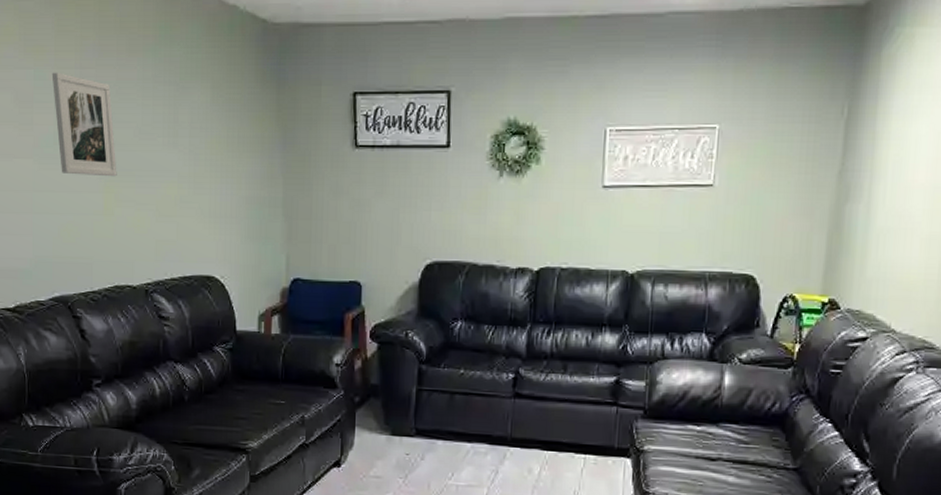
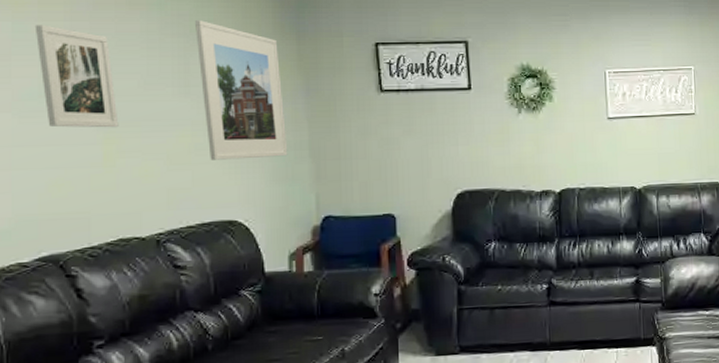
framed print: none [185,67,263,214] -> present [195,20,288,160]

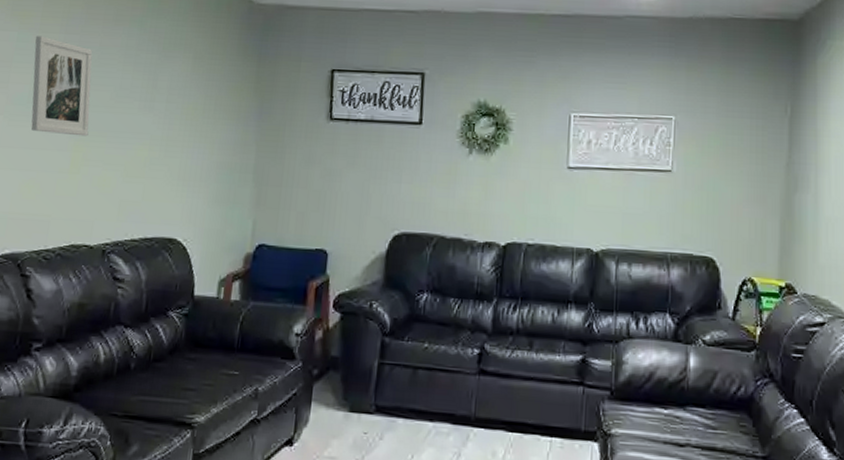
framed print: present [195,20,288,160] -> none [161,38,239,179]

